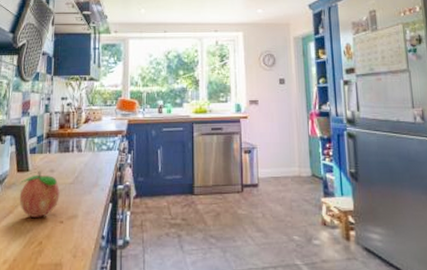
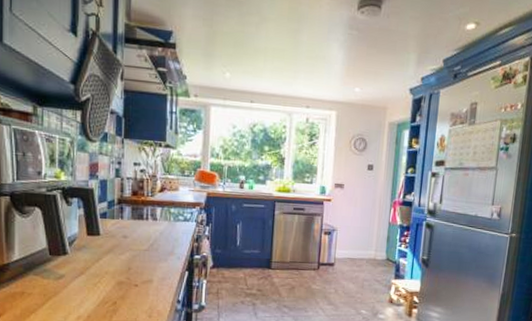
fruit: present [19,170,60,217] -> none [90,235,134,280]

